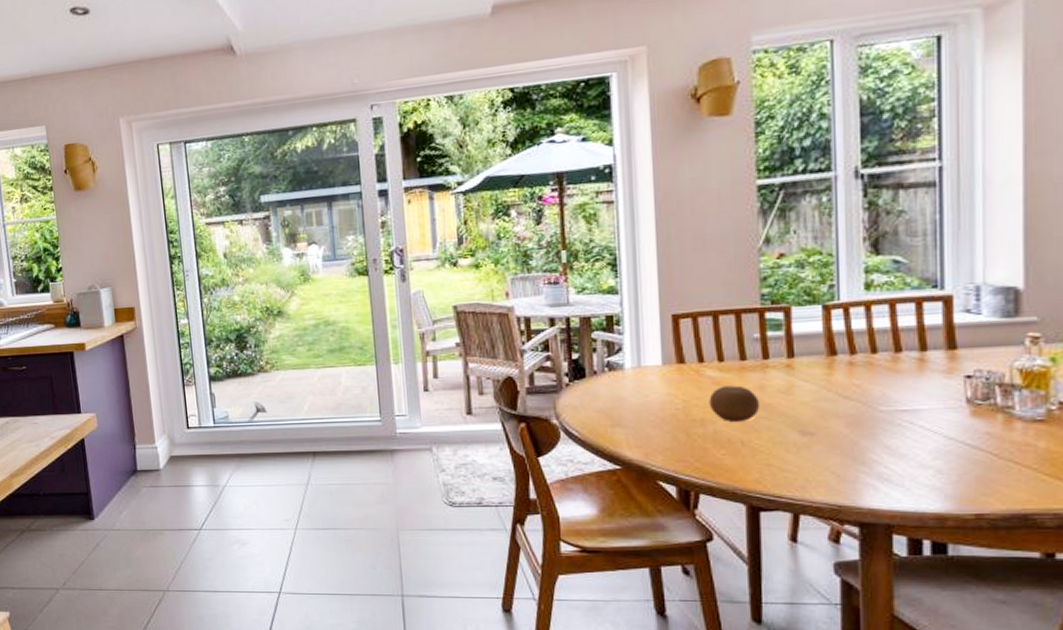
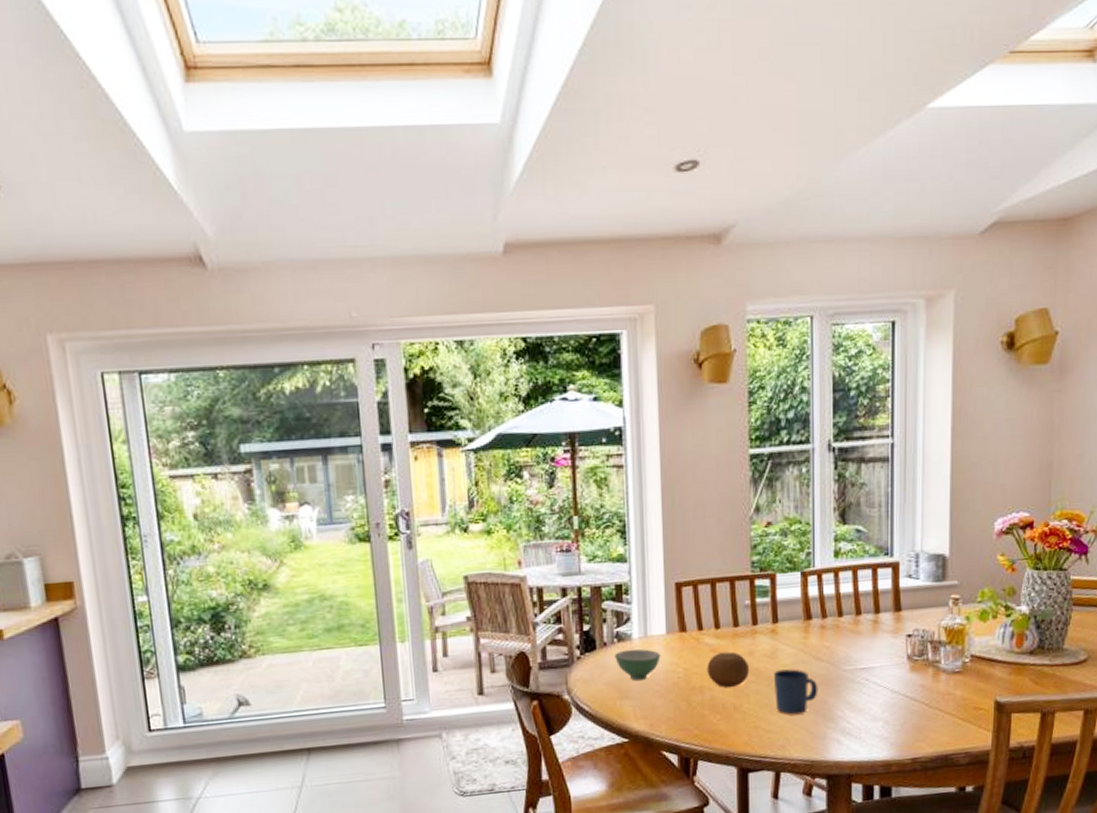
bowl: none [605,378,656,410] -> present [614,649,661,681]
mug: none [789,406,847,455] -> present [773,669,818,715]

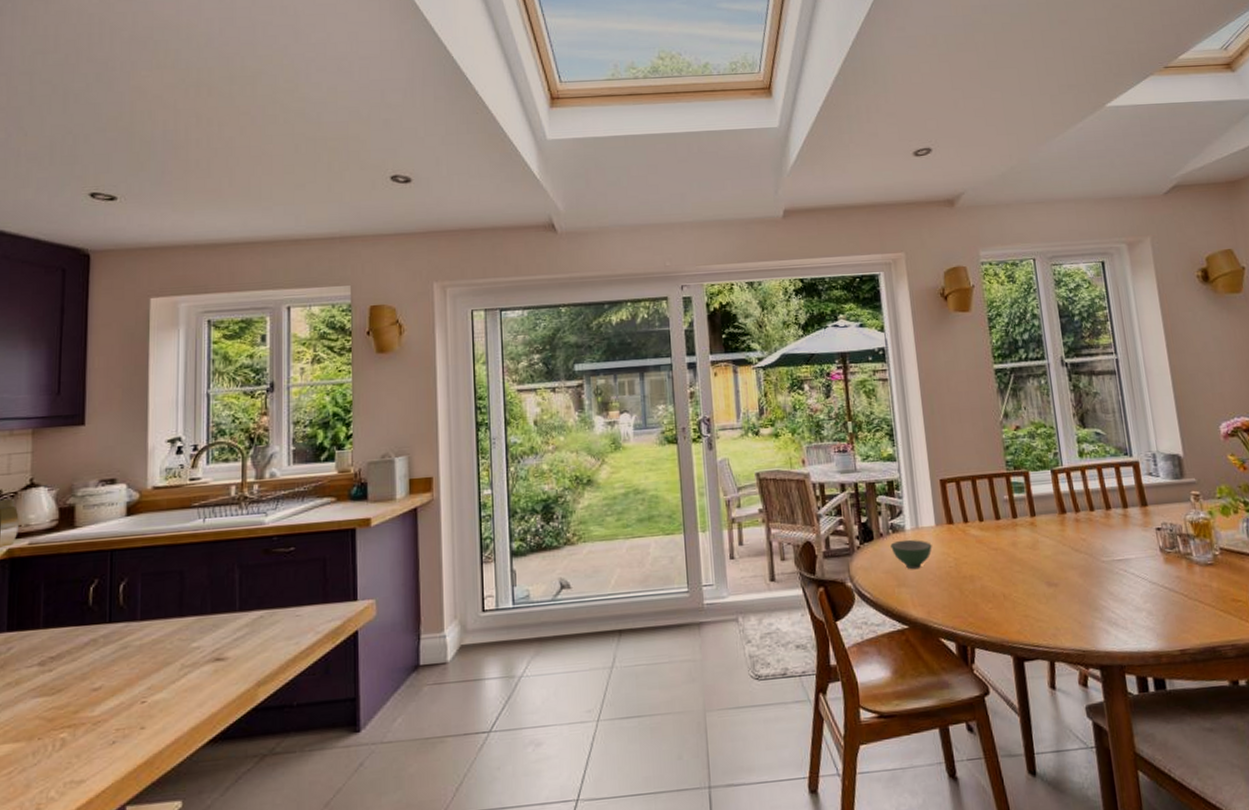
fruit: present [707,651,750,688] -> none [974,543,1015,577]
mug: present [773,669,818,715] -> none [1036,559,1081,604]

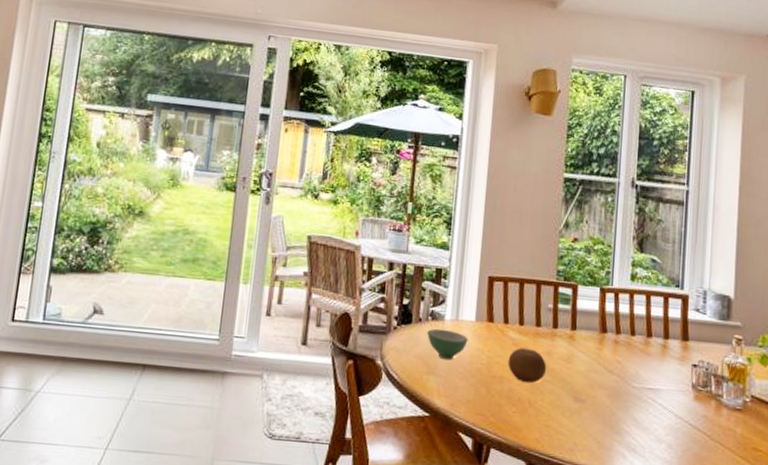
fruit: none [974,543,1015,577] -> present [507,347,547,383]

